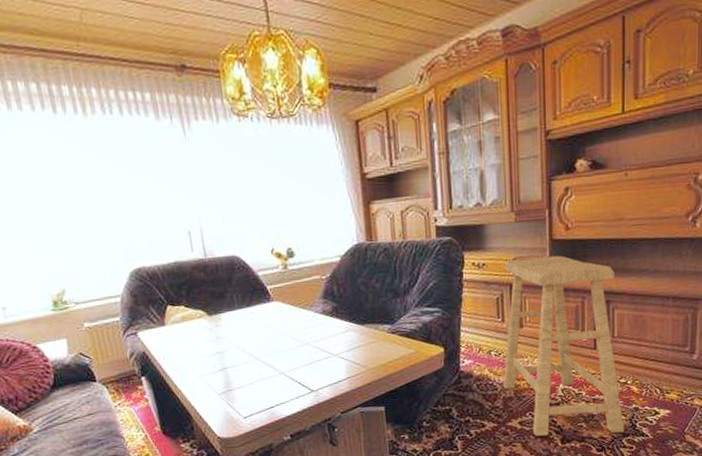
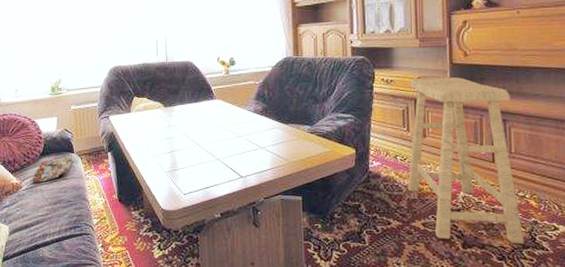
magazine: none [45,385,96,425] -> present [33,156,73,185]

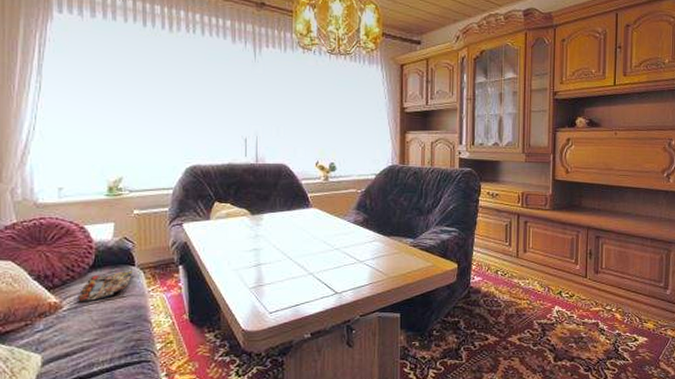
stool: present [407,77,524,244] -> none [506,193,609,355]

